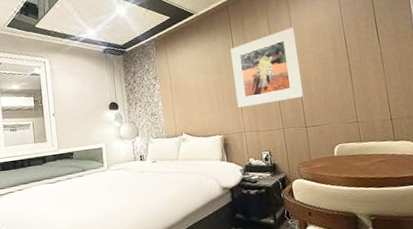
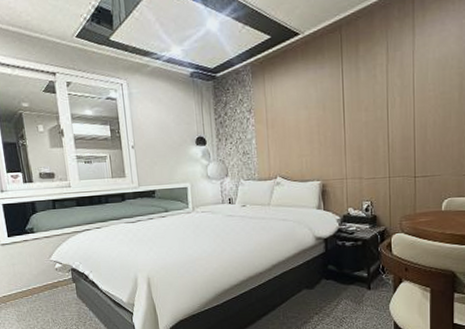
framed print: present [230,27,303,108] -> none [339,57,418,151]

